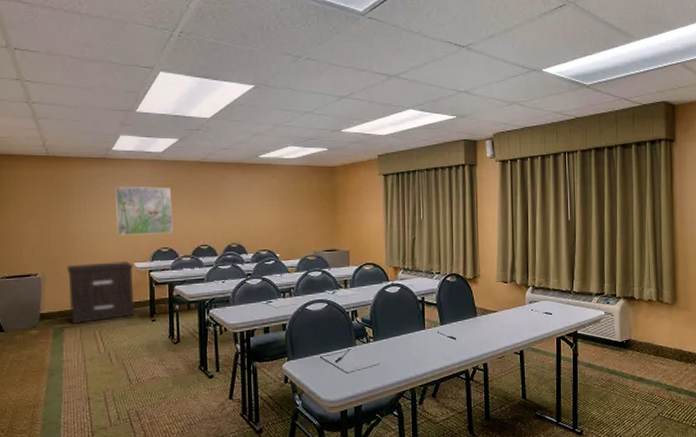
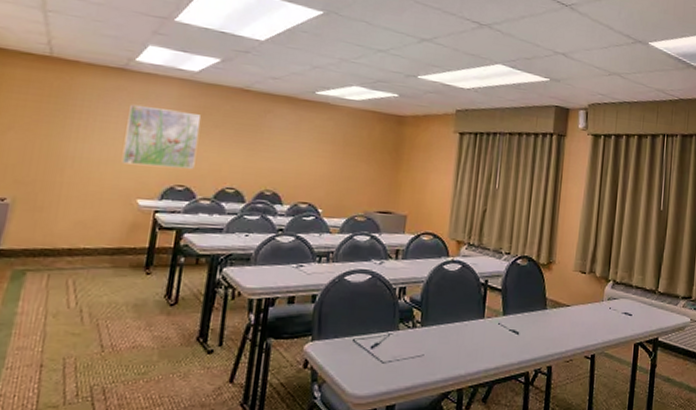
nightstand: present [66,260,135,325] -> none [38,192,135,269]

